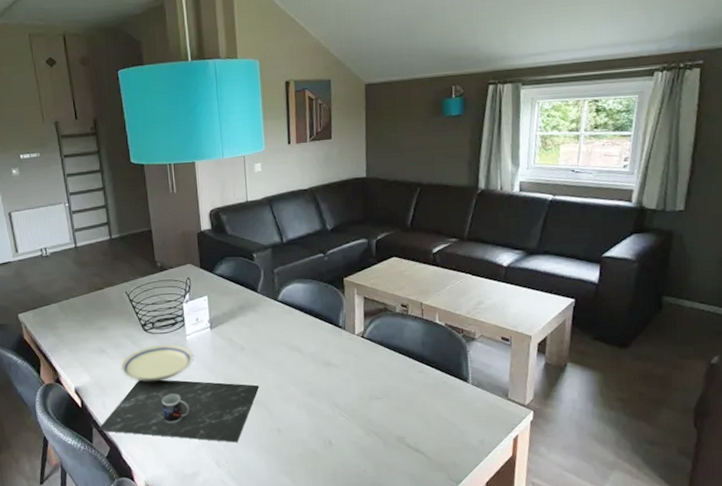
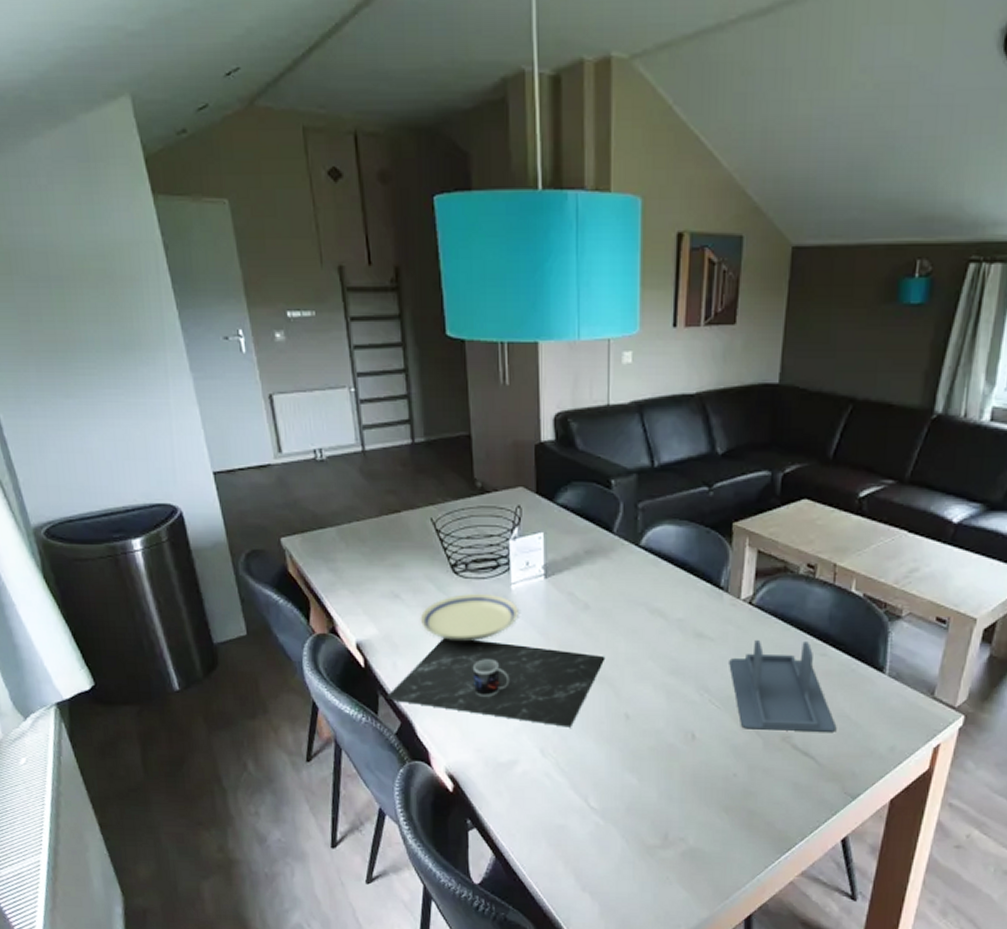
napkin holder: none [351,363,438,434] -> present [729,640,837,732]

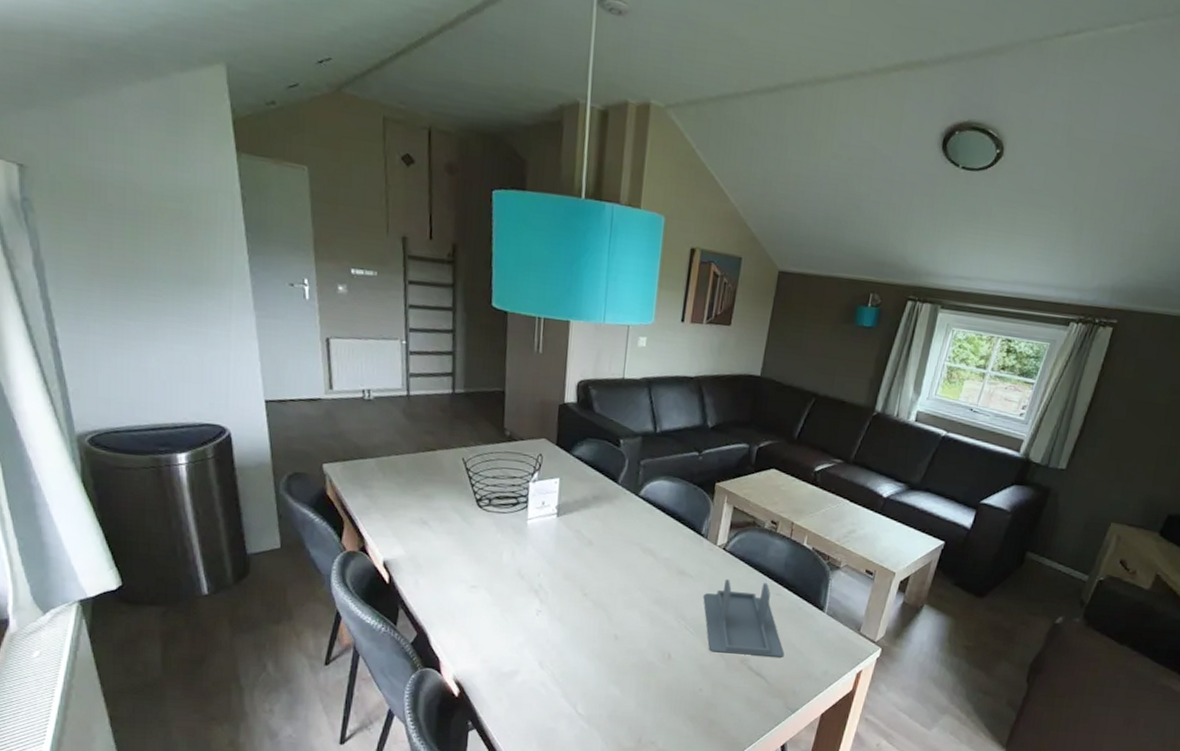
place setting: present [386,637,604,728] -> none [405,561,601,645]
plate: present [420,593,518,642] -> none [444,525,532,566]

